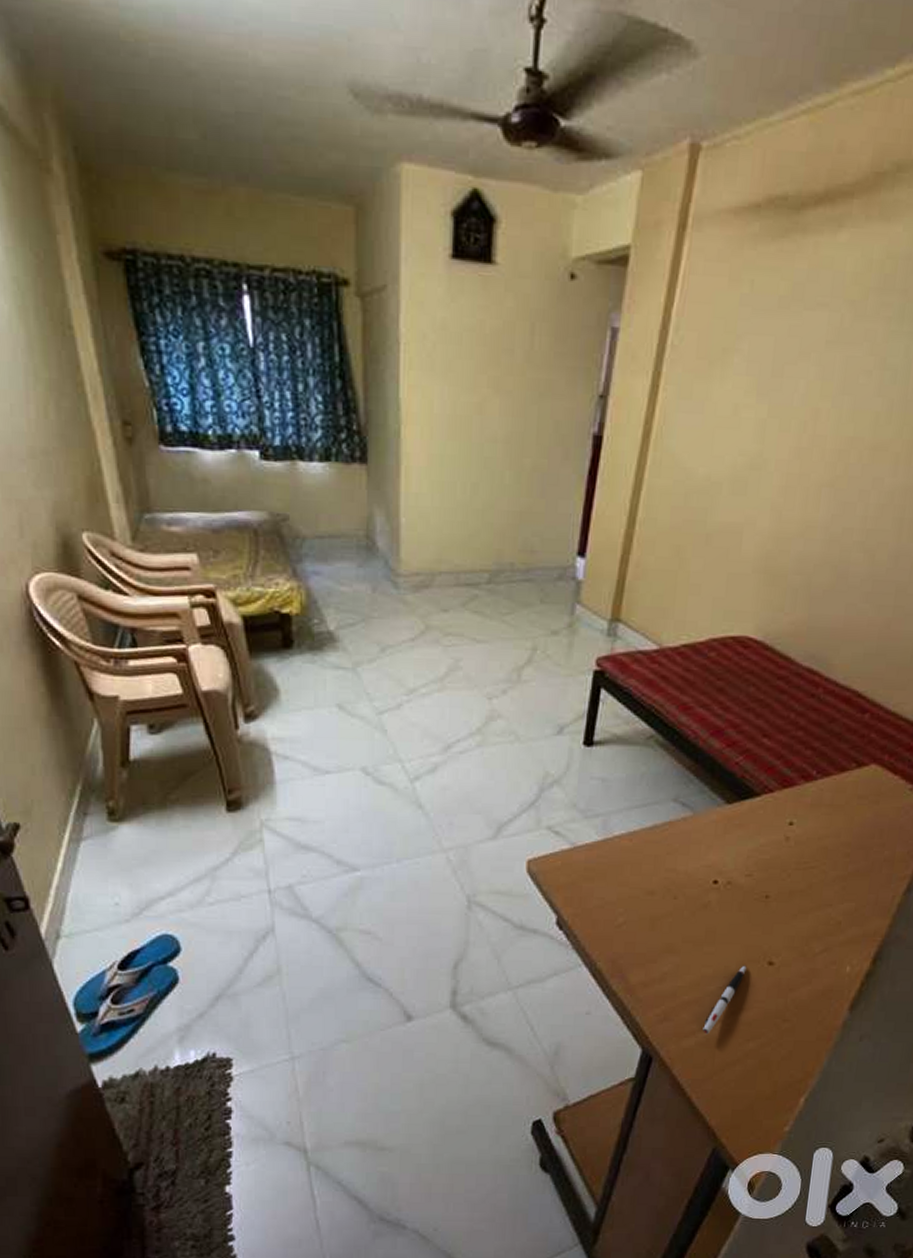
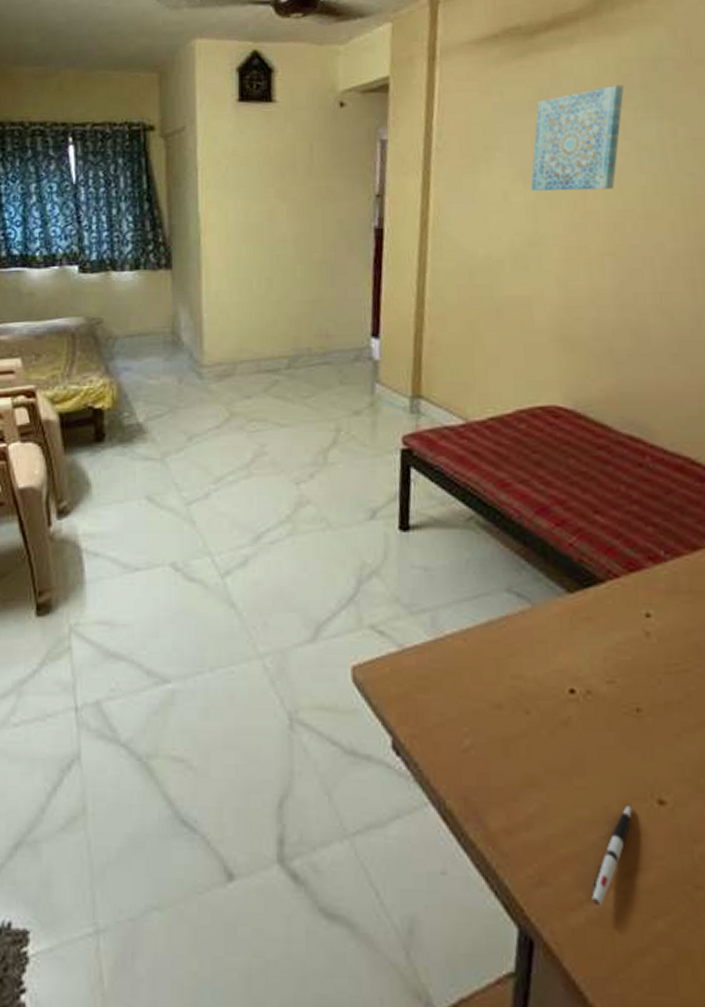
wall art: none [763,287,884,413] -> present [530,85,625,191]

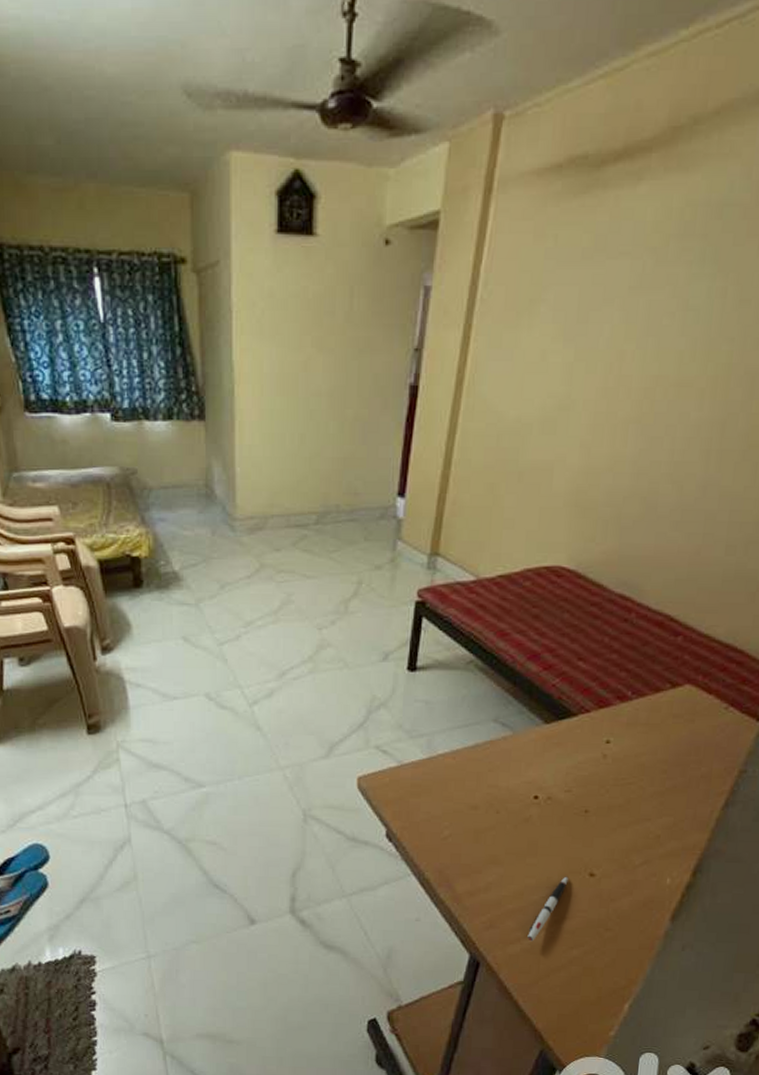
wall art: present [530,85,625,191] -> none [570,234,685,353]

